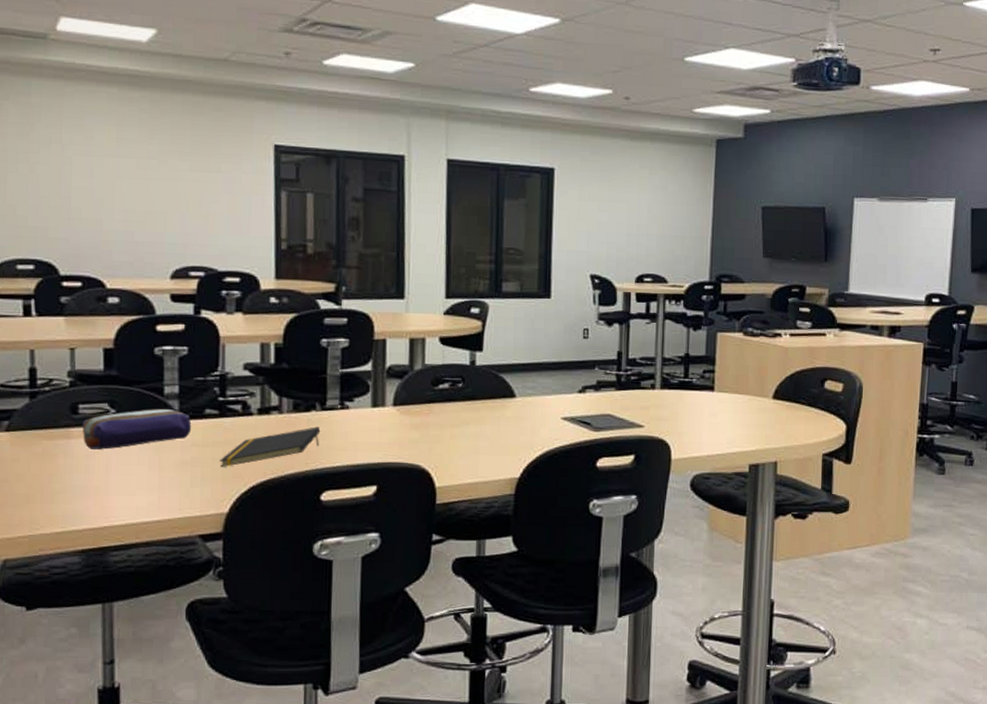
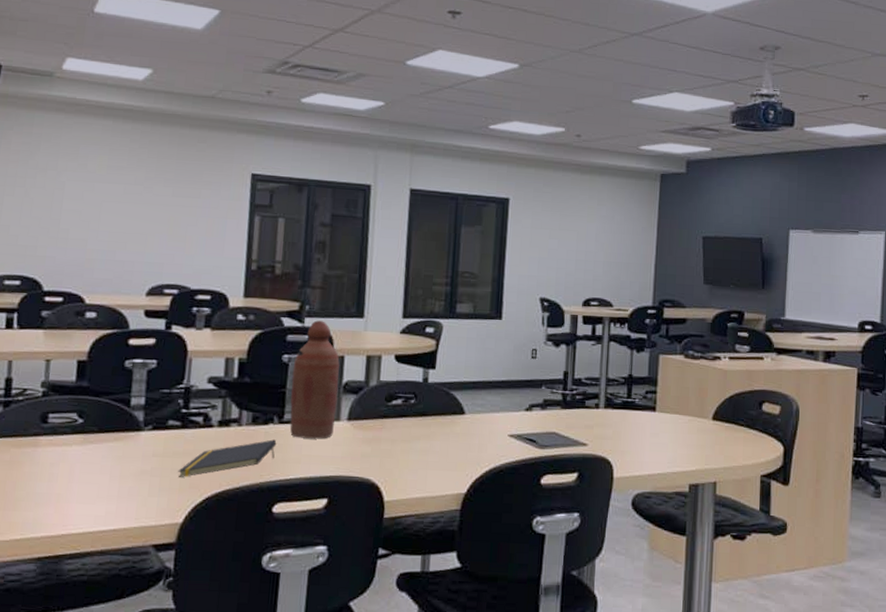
pencil case: present [82,408,192,450] -> none [49,419,155,458]
bottle: none [332,302,382,426] -> present [289,320,340,439]

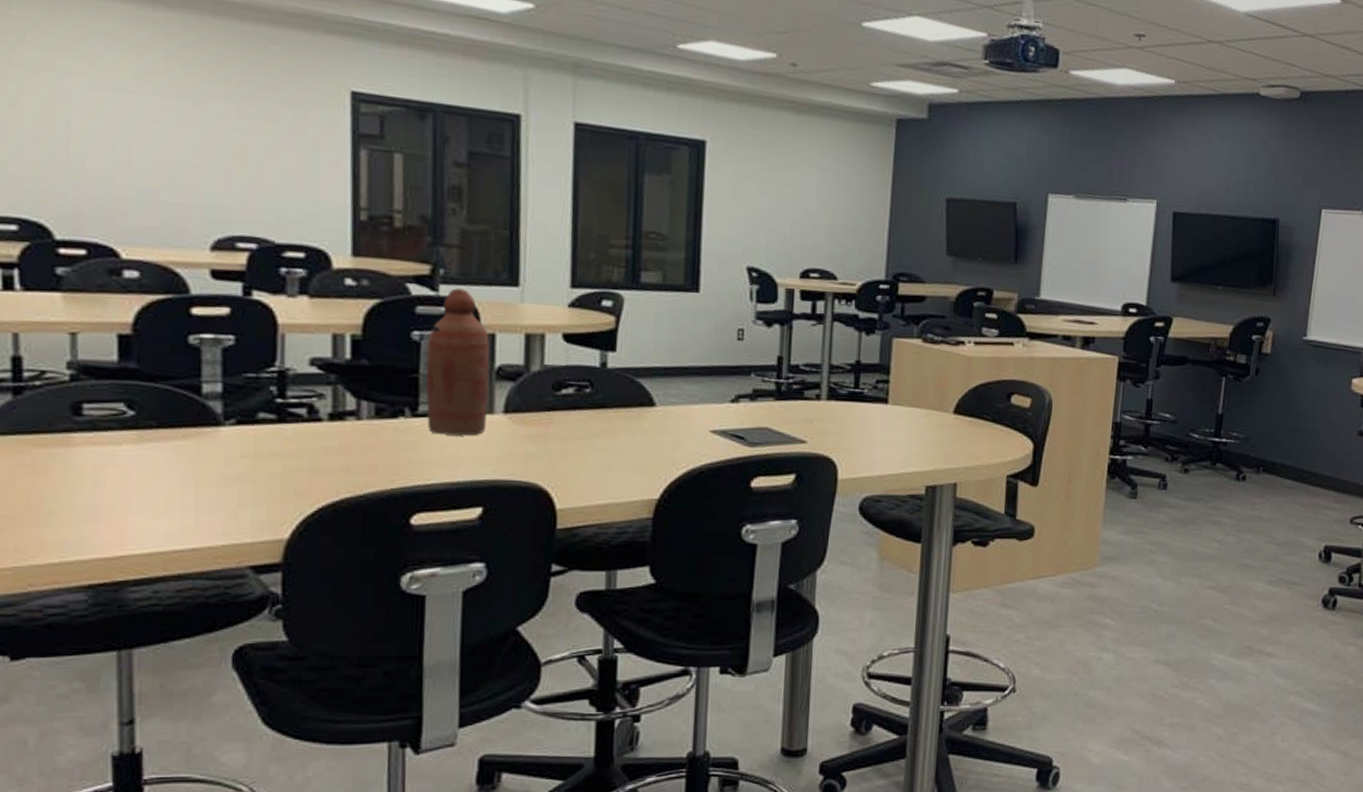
notepad: present [178,439,277,477] -> none [277,436,411,484]

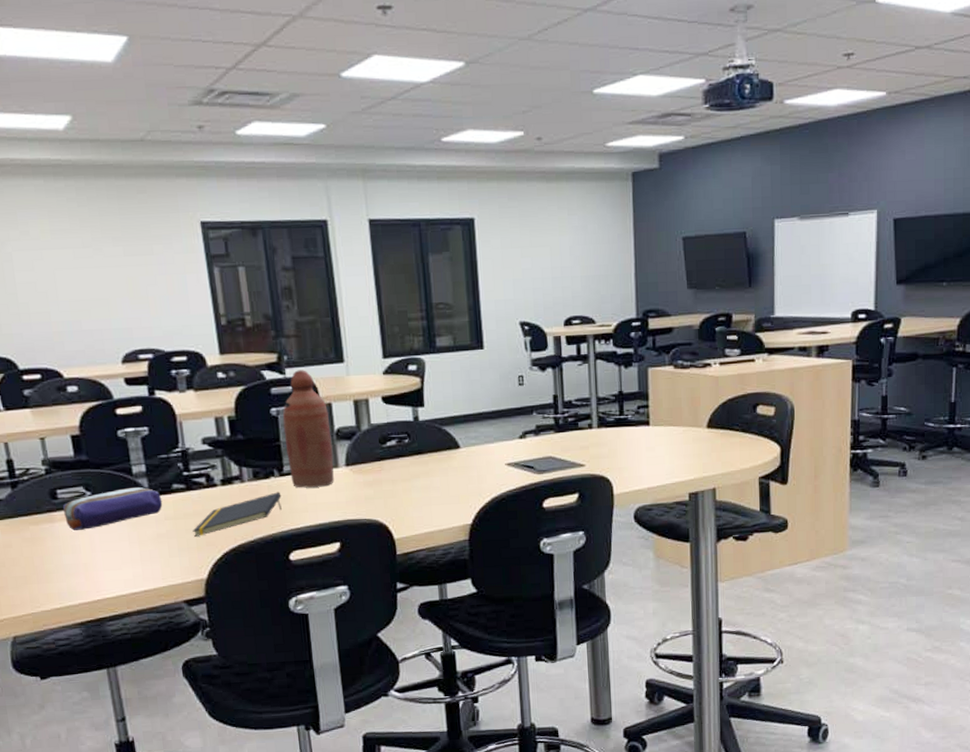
pencil case: none [87,410,240,461] -> present [62,486,163,530]
notepad: none [277,436,411,484] -> present [192,492,282,537]

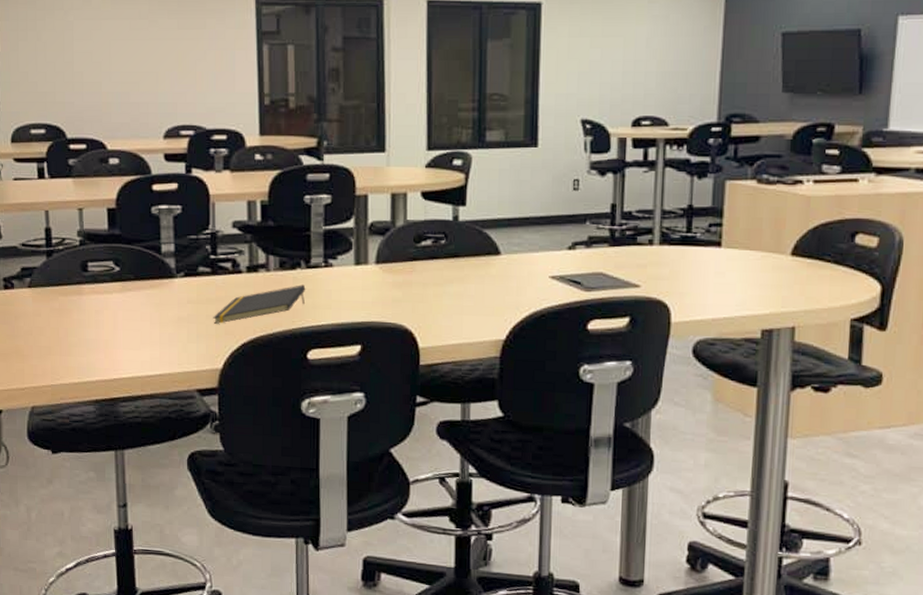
pencil case: present [62,486,163,530] -> none [91,266,187,306]
bottle: present [282,370,334,488] -> none [315,157,364,284]

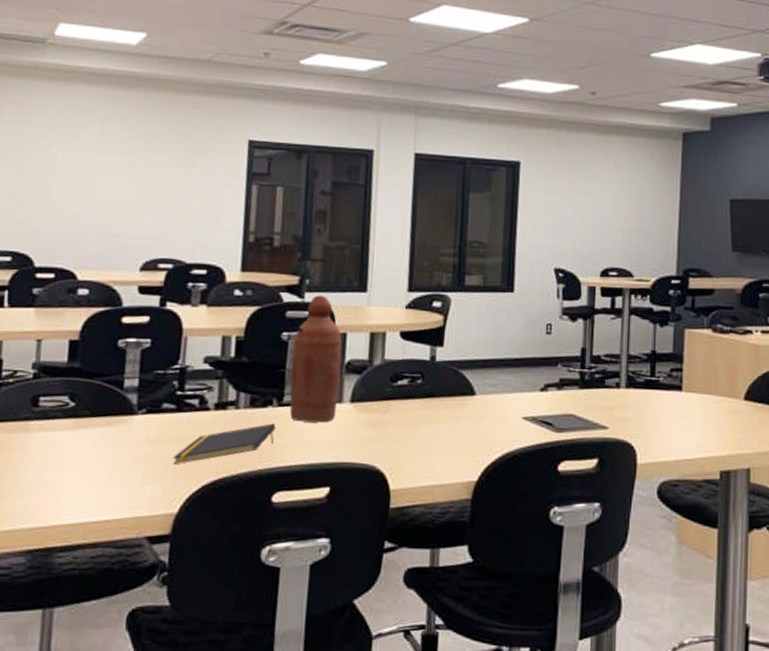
bottle: none [315,157,364,284] -> present [289,295,342,423]

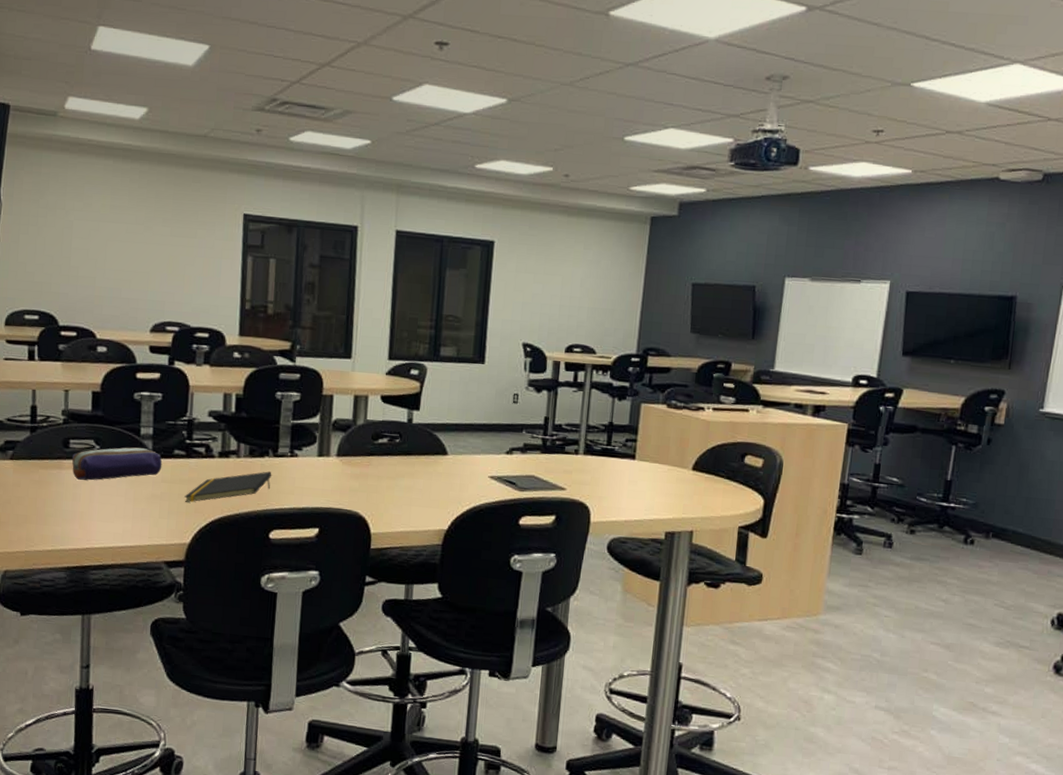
pencil case: none [40,402,149,444] -> present [72,447,163,481]
bottle: present [289,295,342,423] -> none [283,360,329,473]

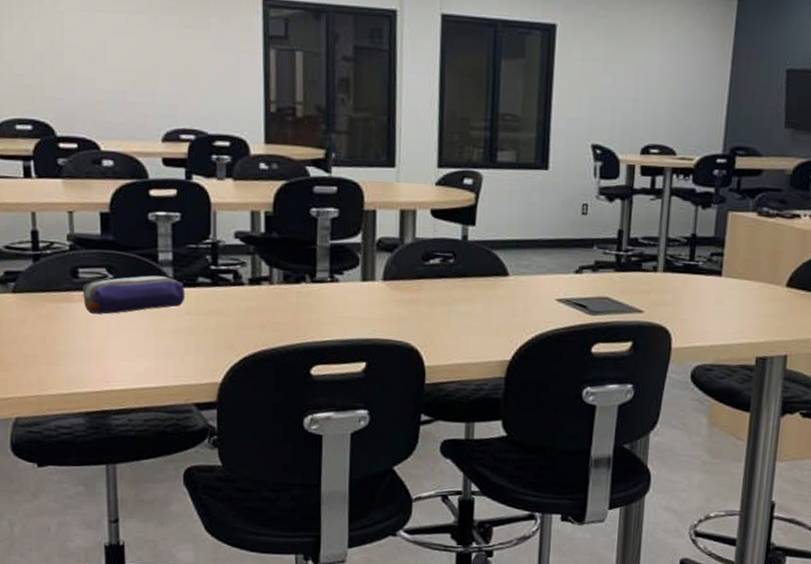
notepad: present [184,471,272,503] -> none [213,299,311,337]

